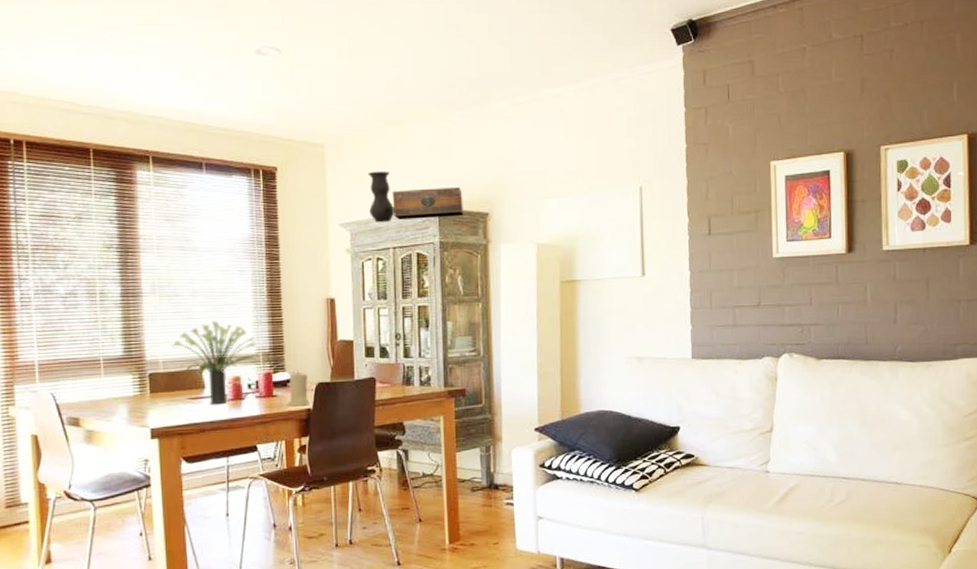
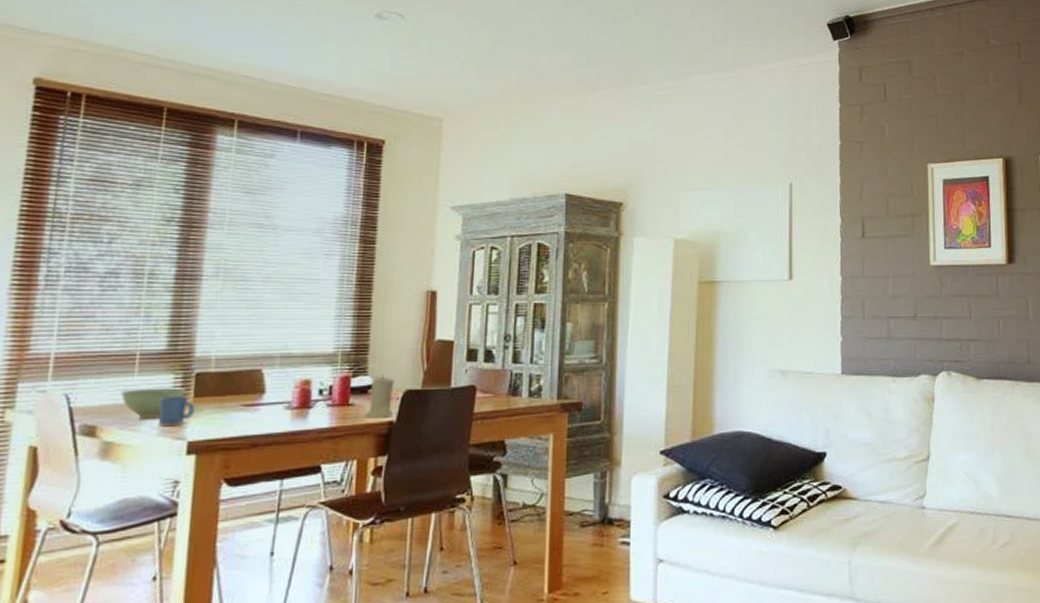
bowl: none [94,385,144,411] -> present [121,387,187,419]
mug: none [124,392,153,417] -> present [158,396,196,427]
flower arrangement: present [172,321,256,405] -> none [230,312,335,414]
vase: present [368,171,395,223] -> none [487,150,517,208]
decorative box: present [392,187,464,221] -> none [514,172,595,207]

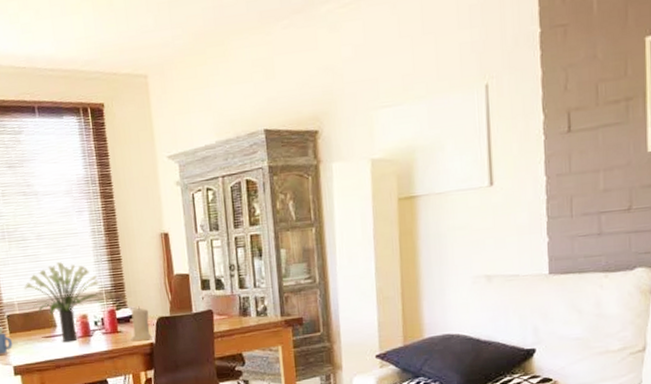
flower arrangement: none [230,312,335,414] -> present [24,262,99,343]

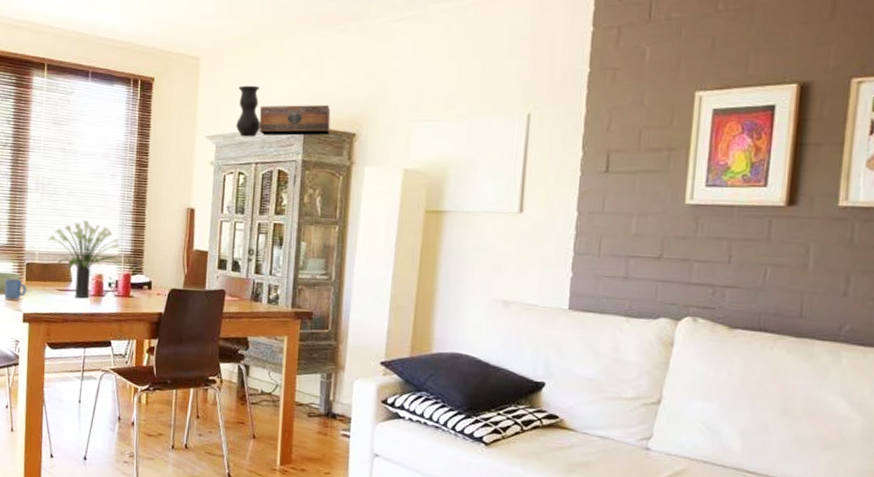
candle: present [130,306,153,341] -> none [141,274,163,309]
vase: none [192,96,222,152] -> present [236,85,261,137]
decorative box: none [217,105,292,148] -> present [259,105,331,136]

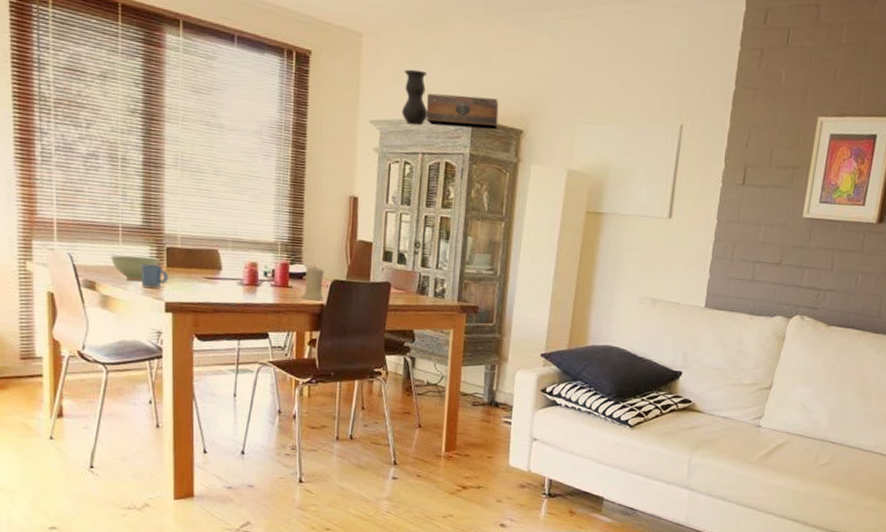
flower arrangement: present [47,220,119,299] -> none [191,203,275,289]
candle: none [141,274,163,309] -> present [300,264,325,301]

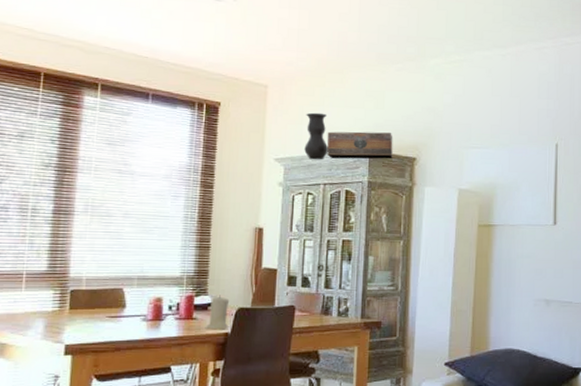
bowl: present [111,255,161,281] -> none [12,301,64,326]
mug: present [141,263,169,289] -> none [41,308,71,332]

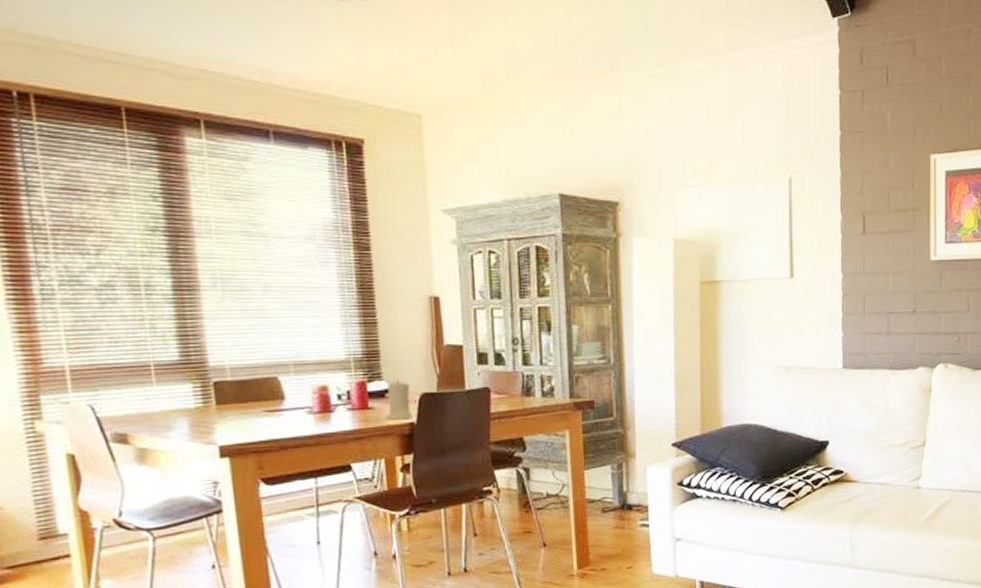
vase: present [304,112,329,160] -> none [475,148,509,210]
decorative box: present [327,131,393,160] -> none [504,171,590,208]

